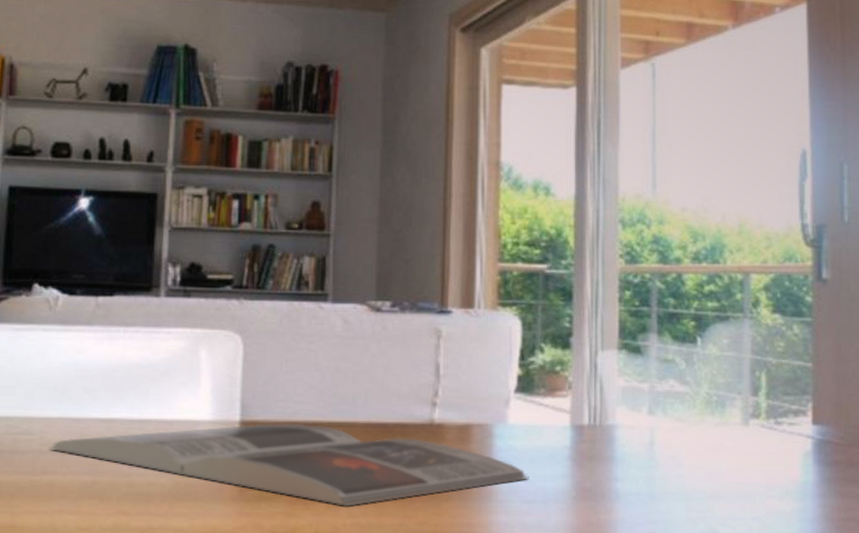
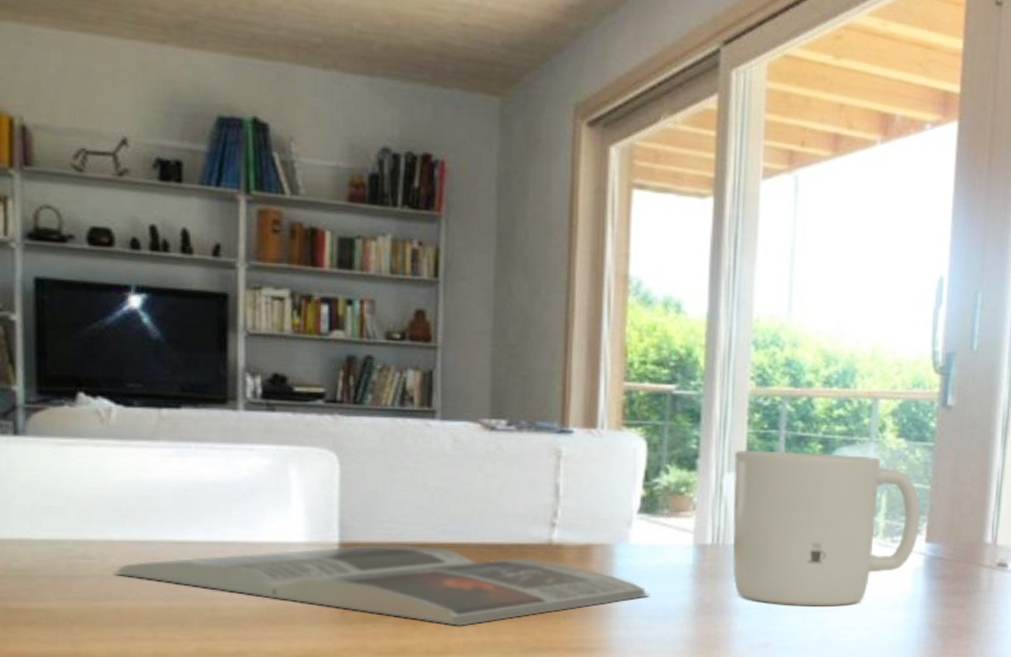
mug: none [606,327,805,494] -> present [732,449,921,607]

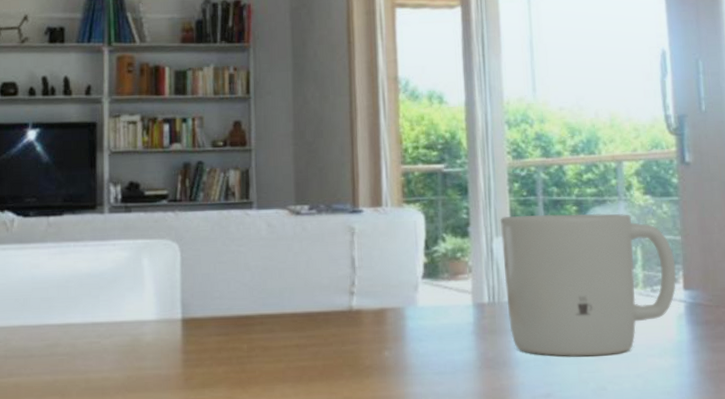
magazine: present [113,544,650,626] -> none [13,317,439,388]

